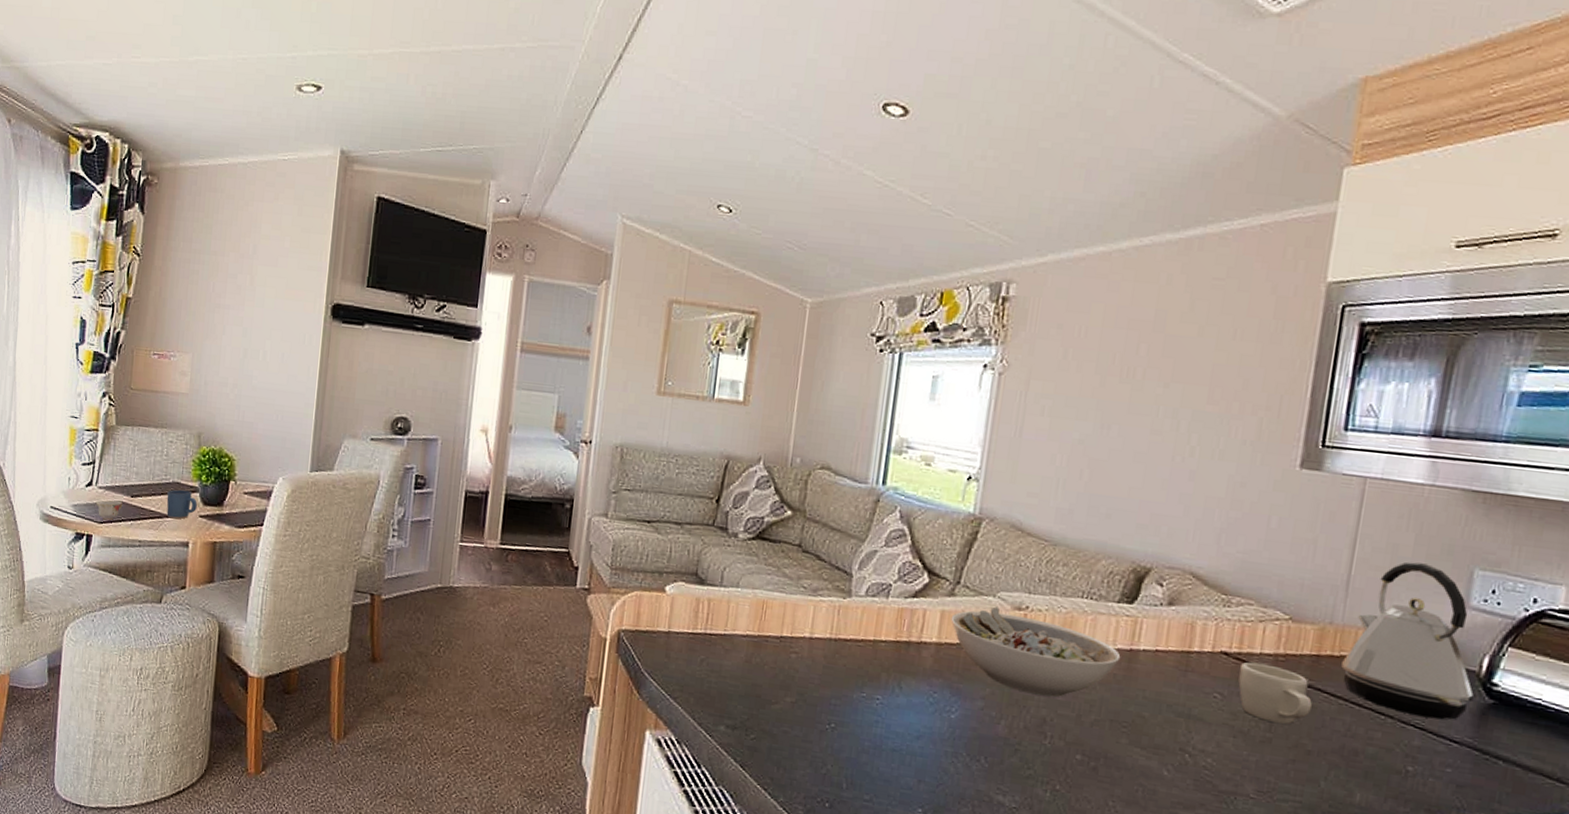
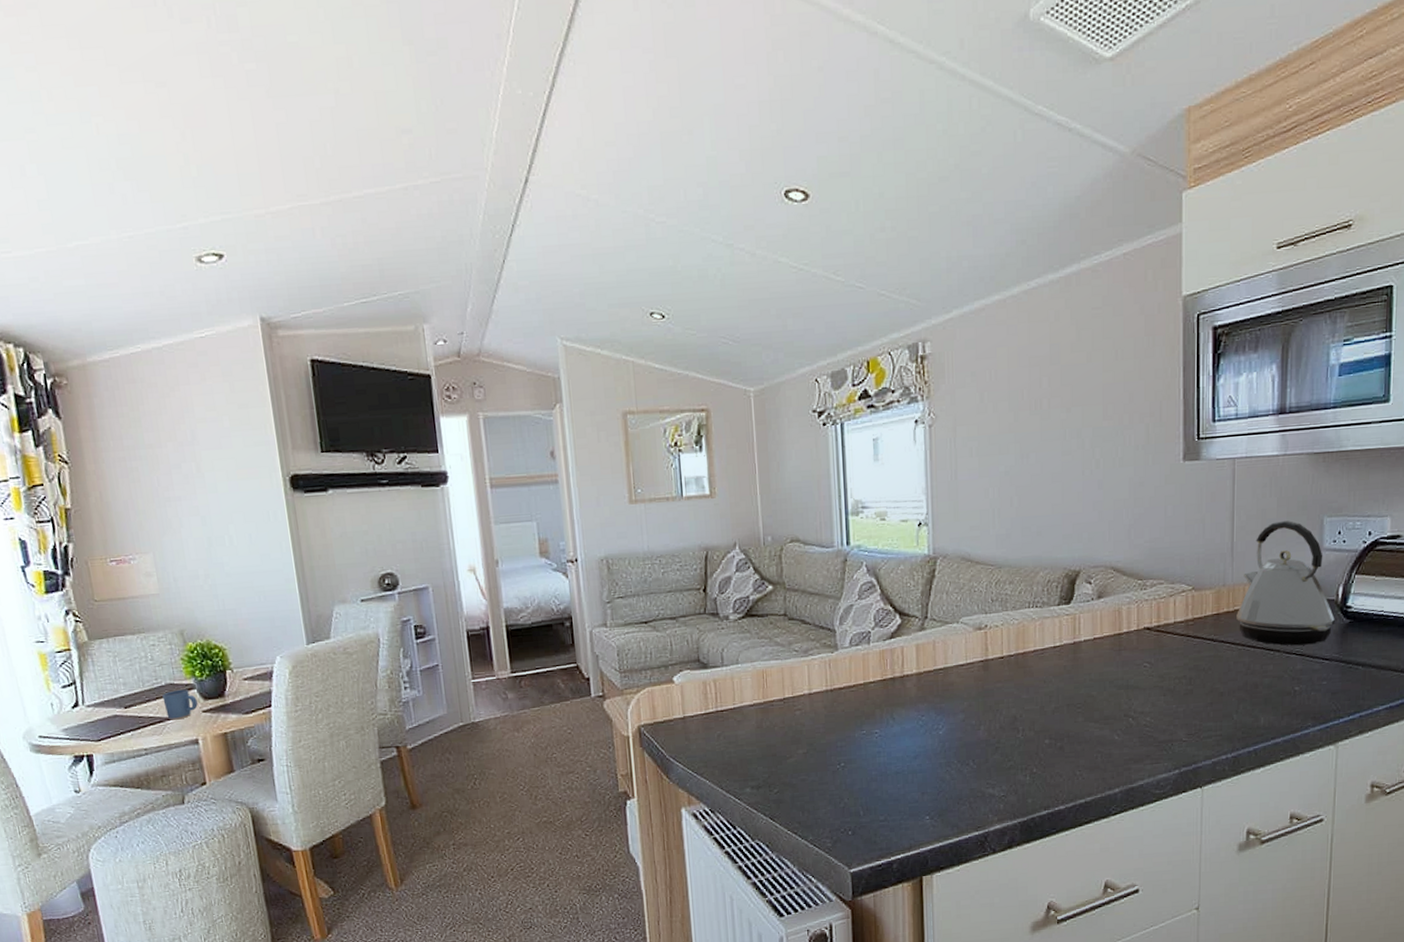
teacup: present [95,500,123,521] -> none [87,715,118,737]
bowl: present [951,606,1121,697] -> none [925,631,1067,699]
mug: present [1238,661,1312,726] -> none [1161,630,1218,677]

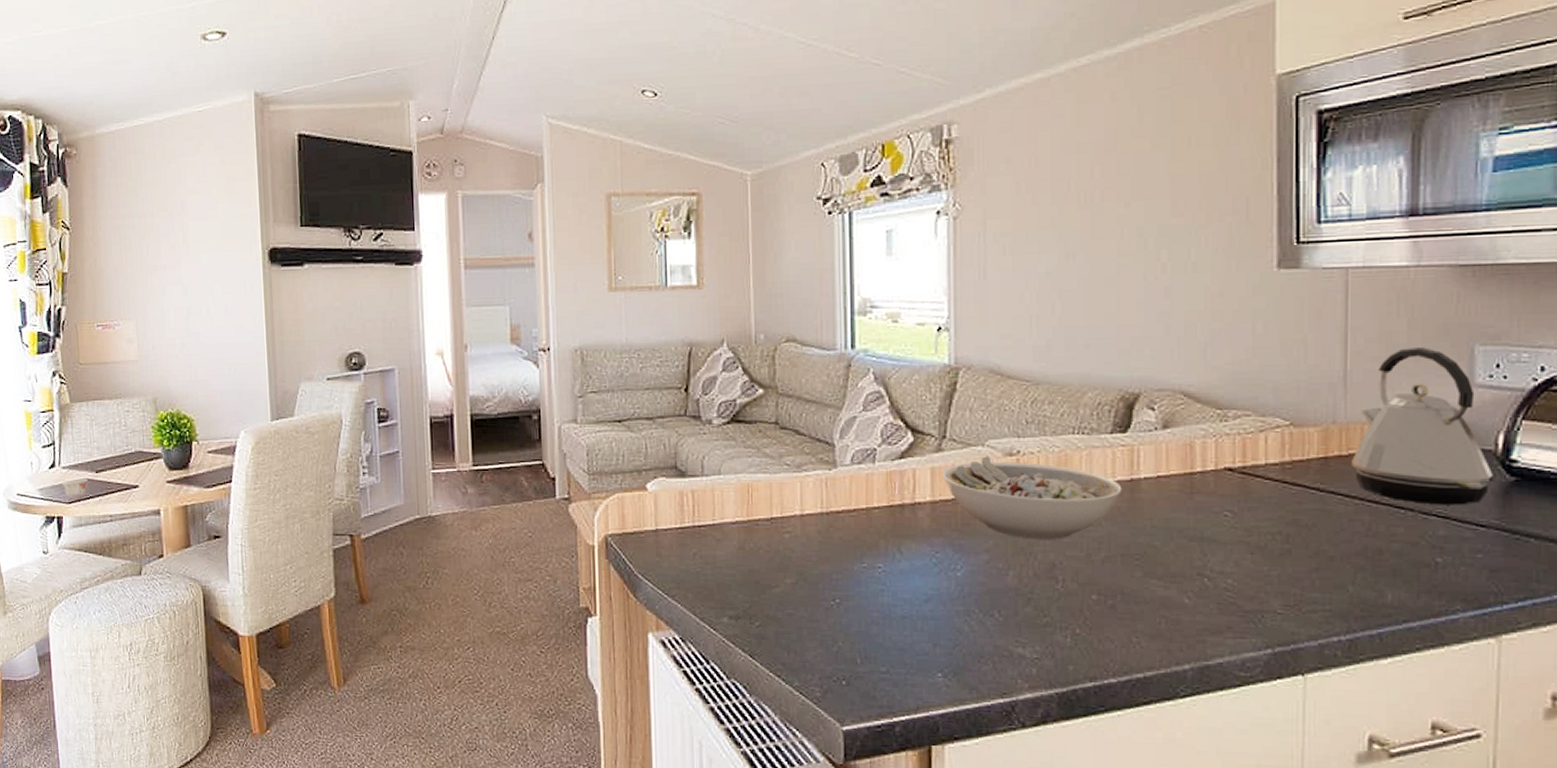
teacup: none [87,715,118,737] -> present [61,478,89,500]
mug: present [162,689,198,720] -> none [131,458,163,488]
bowl: none [925,631,1067,699] -> present [942,456,1122,540]

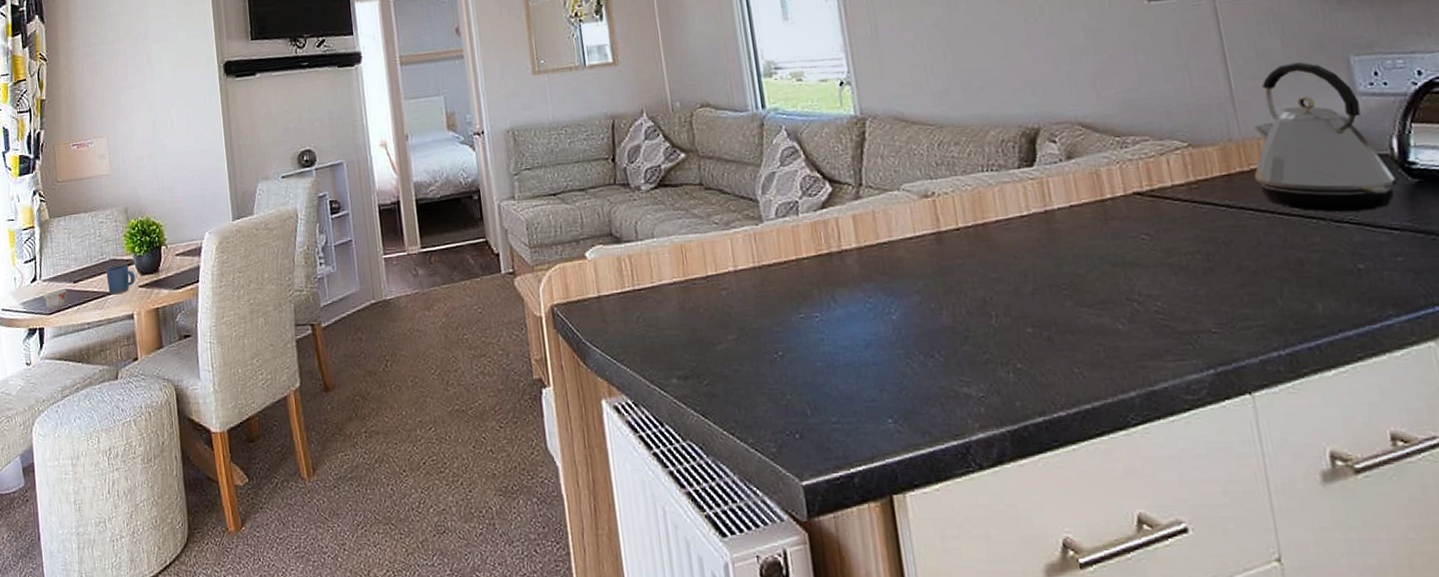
mug: none [131,458,163,488] -> present [106,264,135,295]
bowl: present [942,456,1122,540] -> none [863,199,1039,278]

